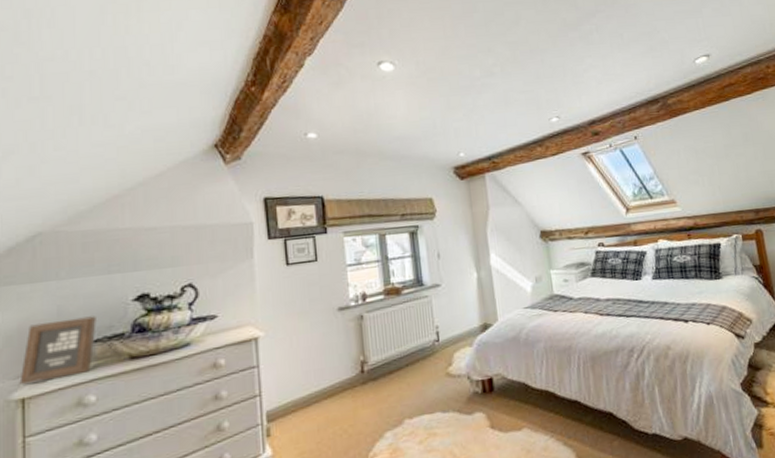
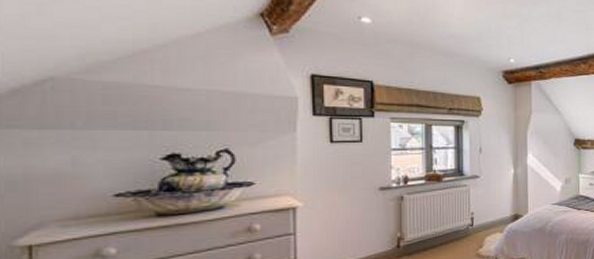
picture frame: present [19,316,96,384] -> none [25,170,118,231]

